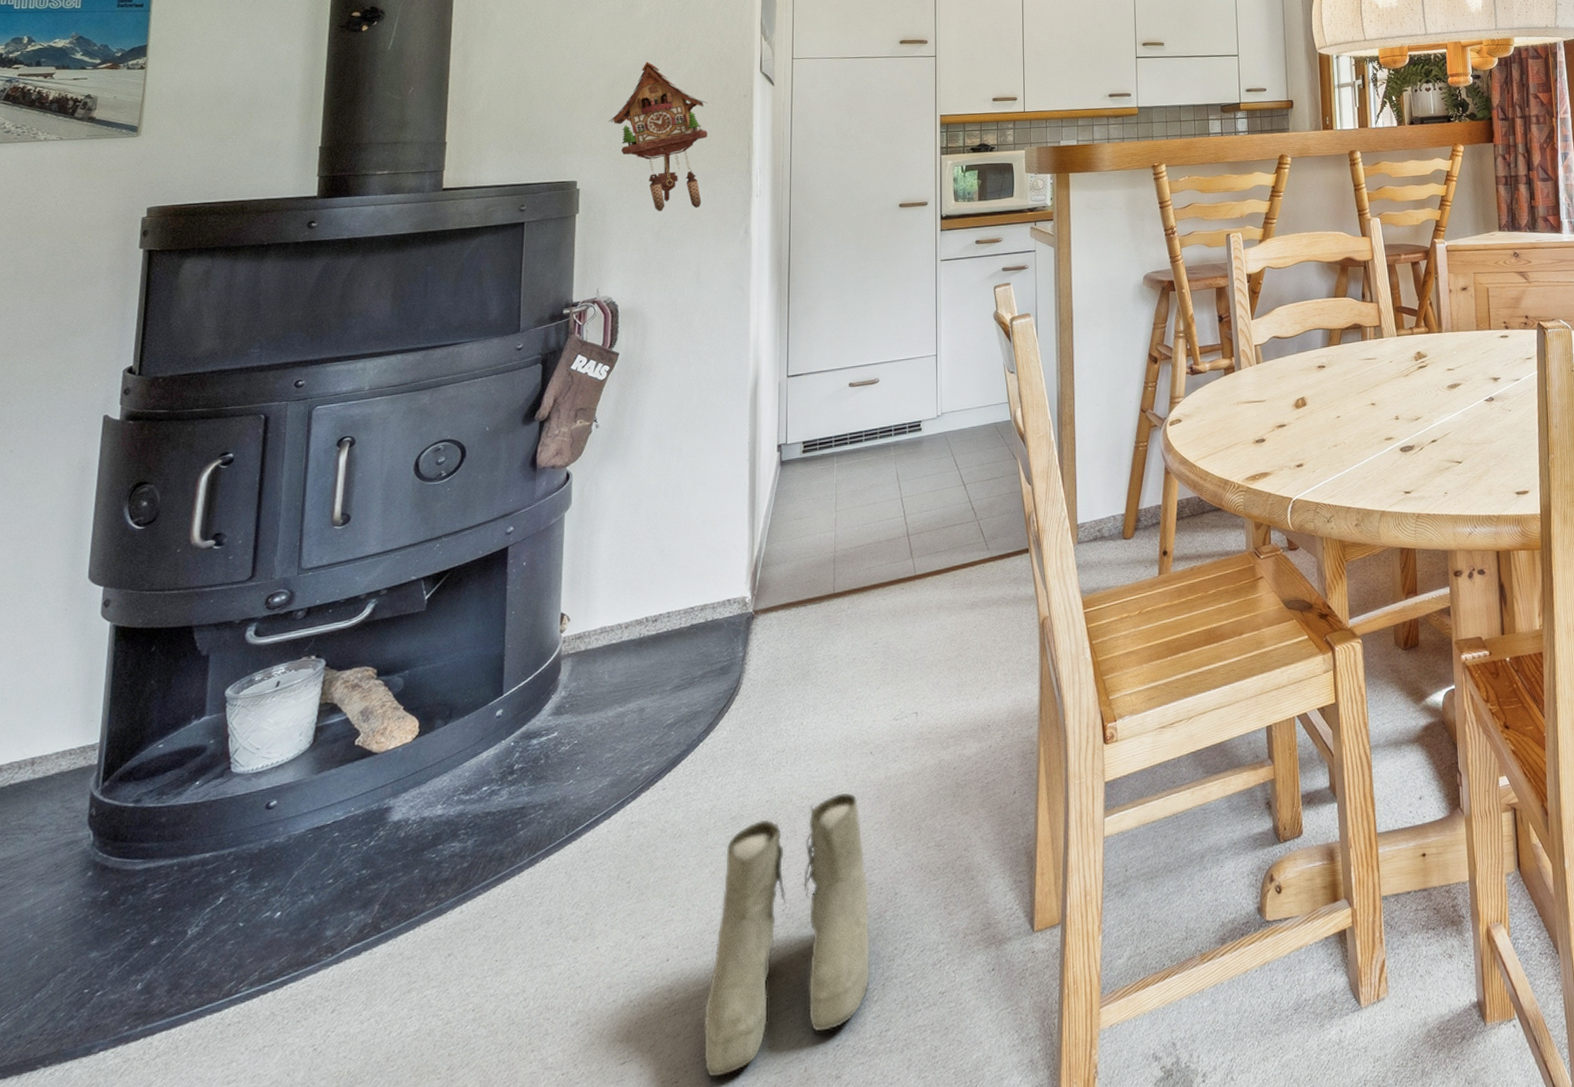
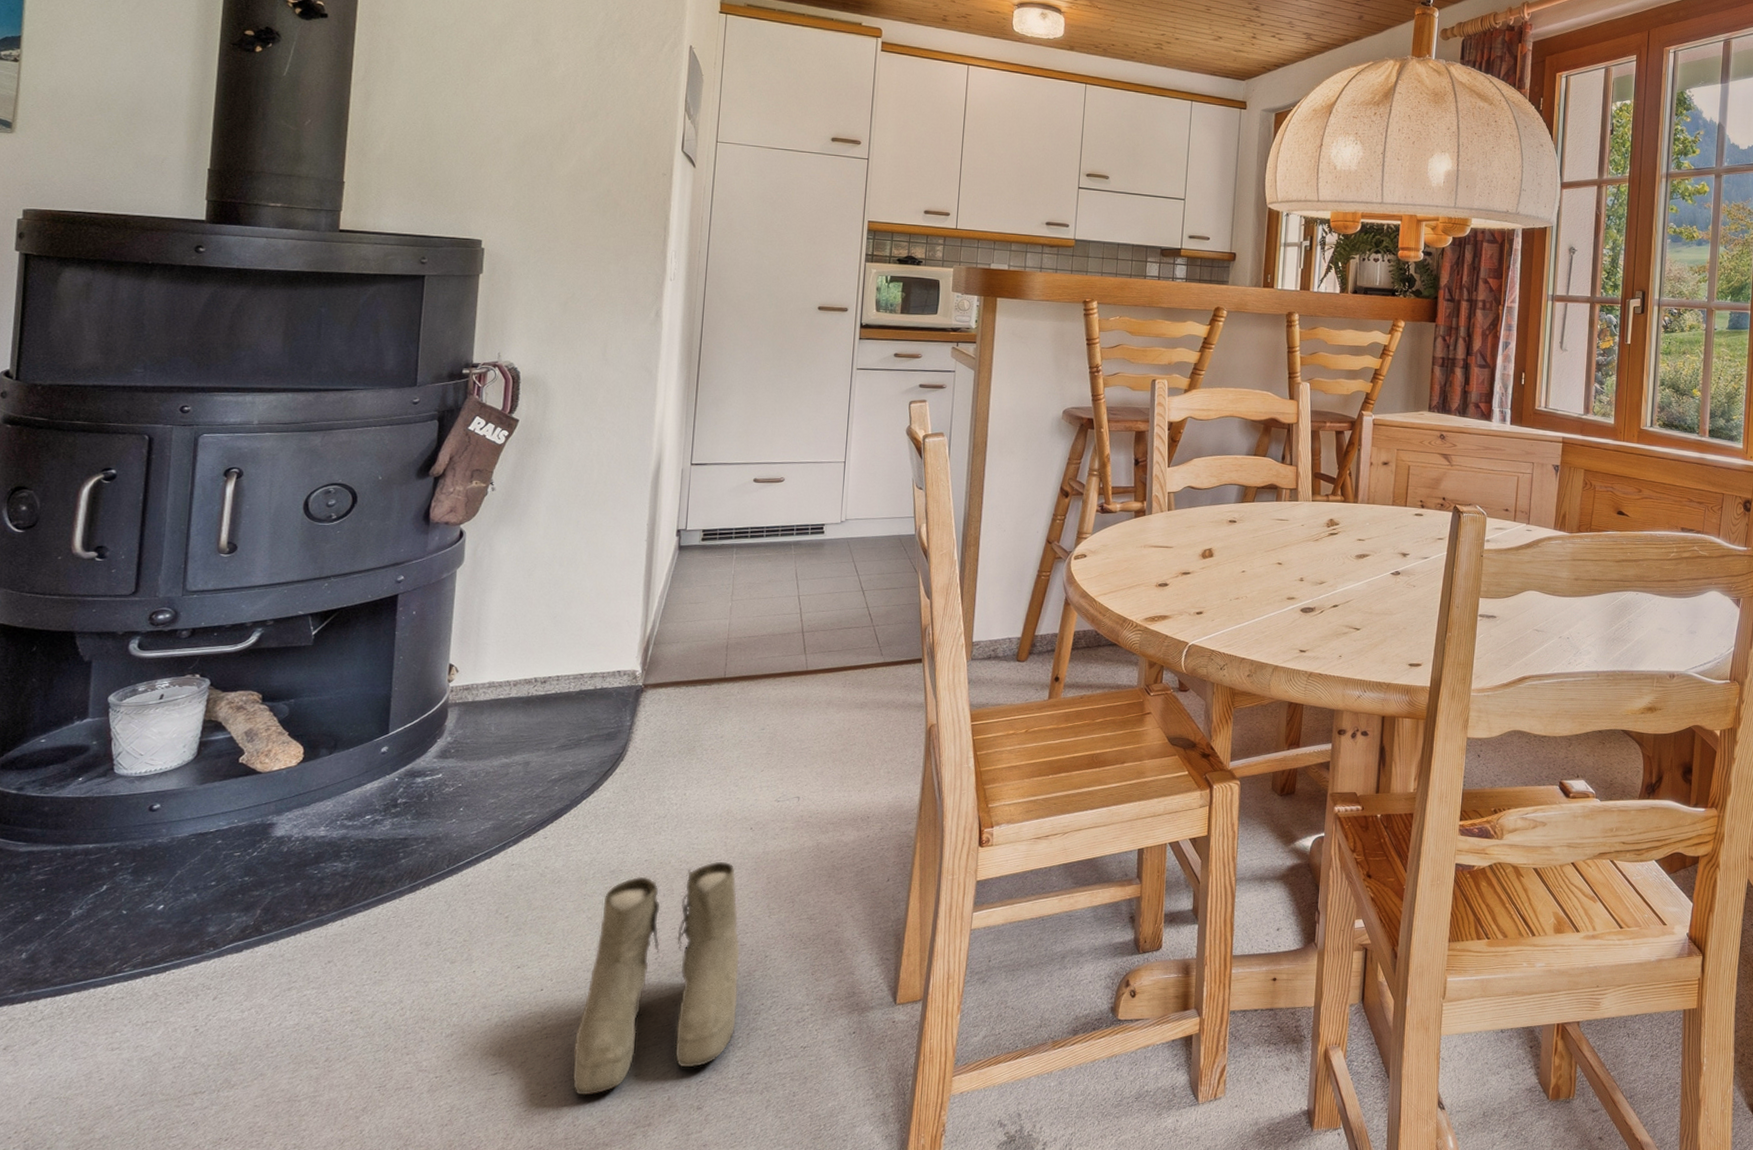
cuckoo clock: present [609,61,708,211] -> none [518,124,625,285]

